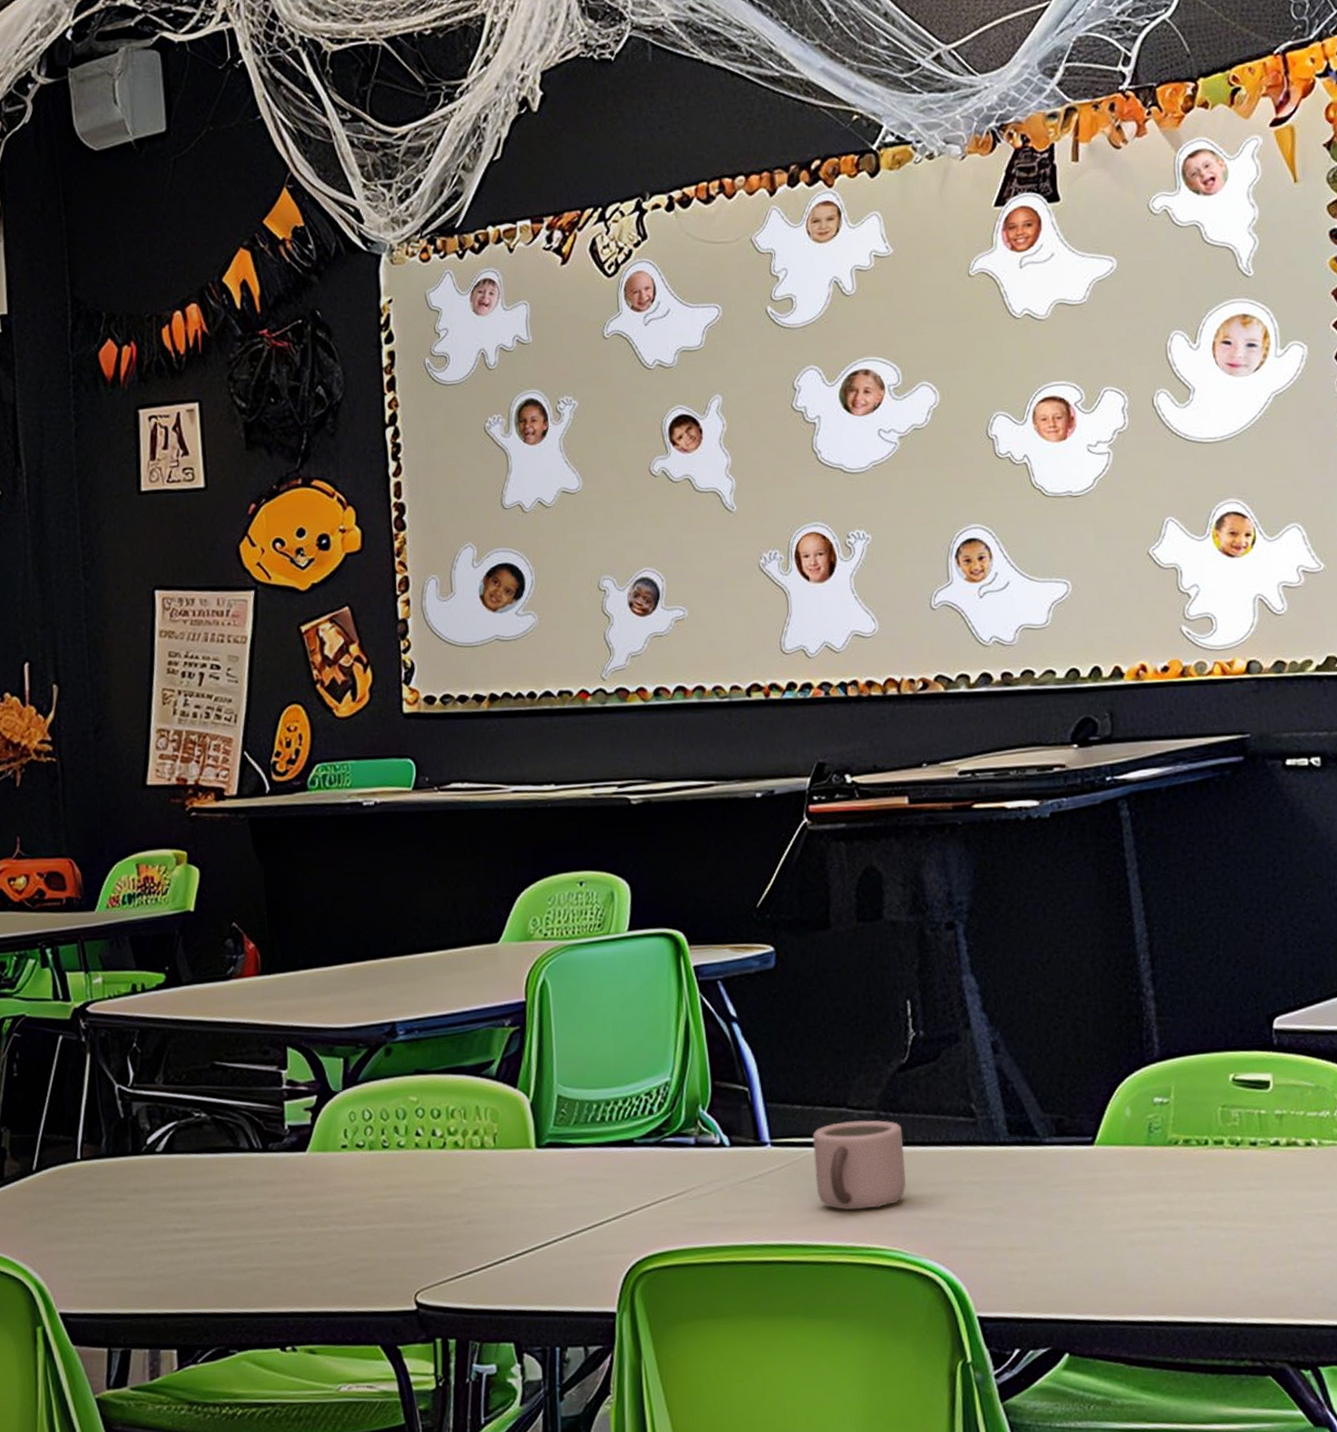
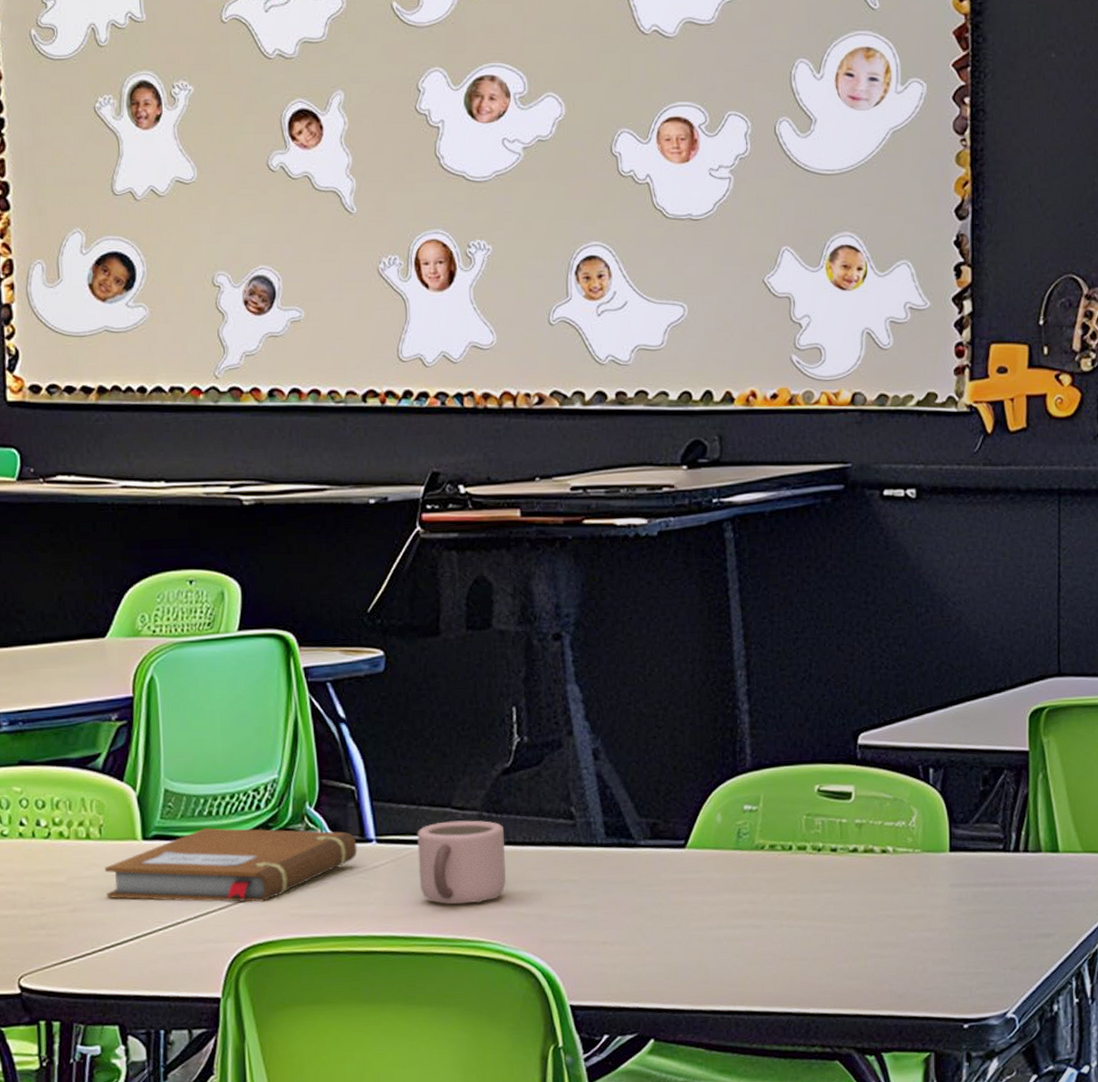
notebook: none [498,1133,752,1211] -> present [104,827,357,902]

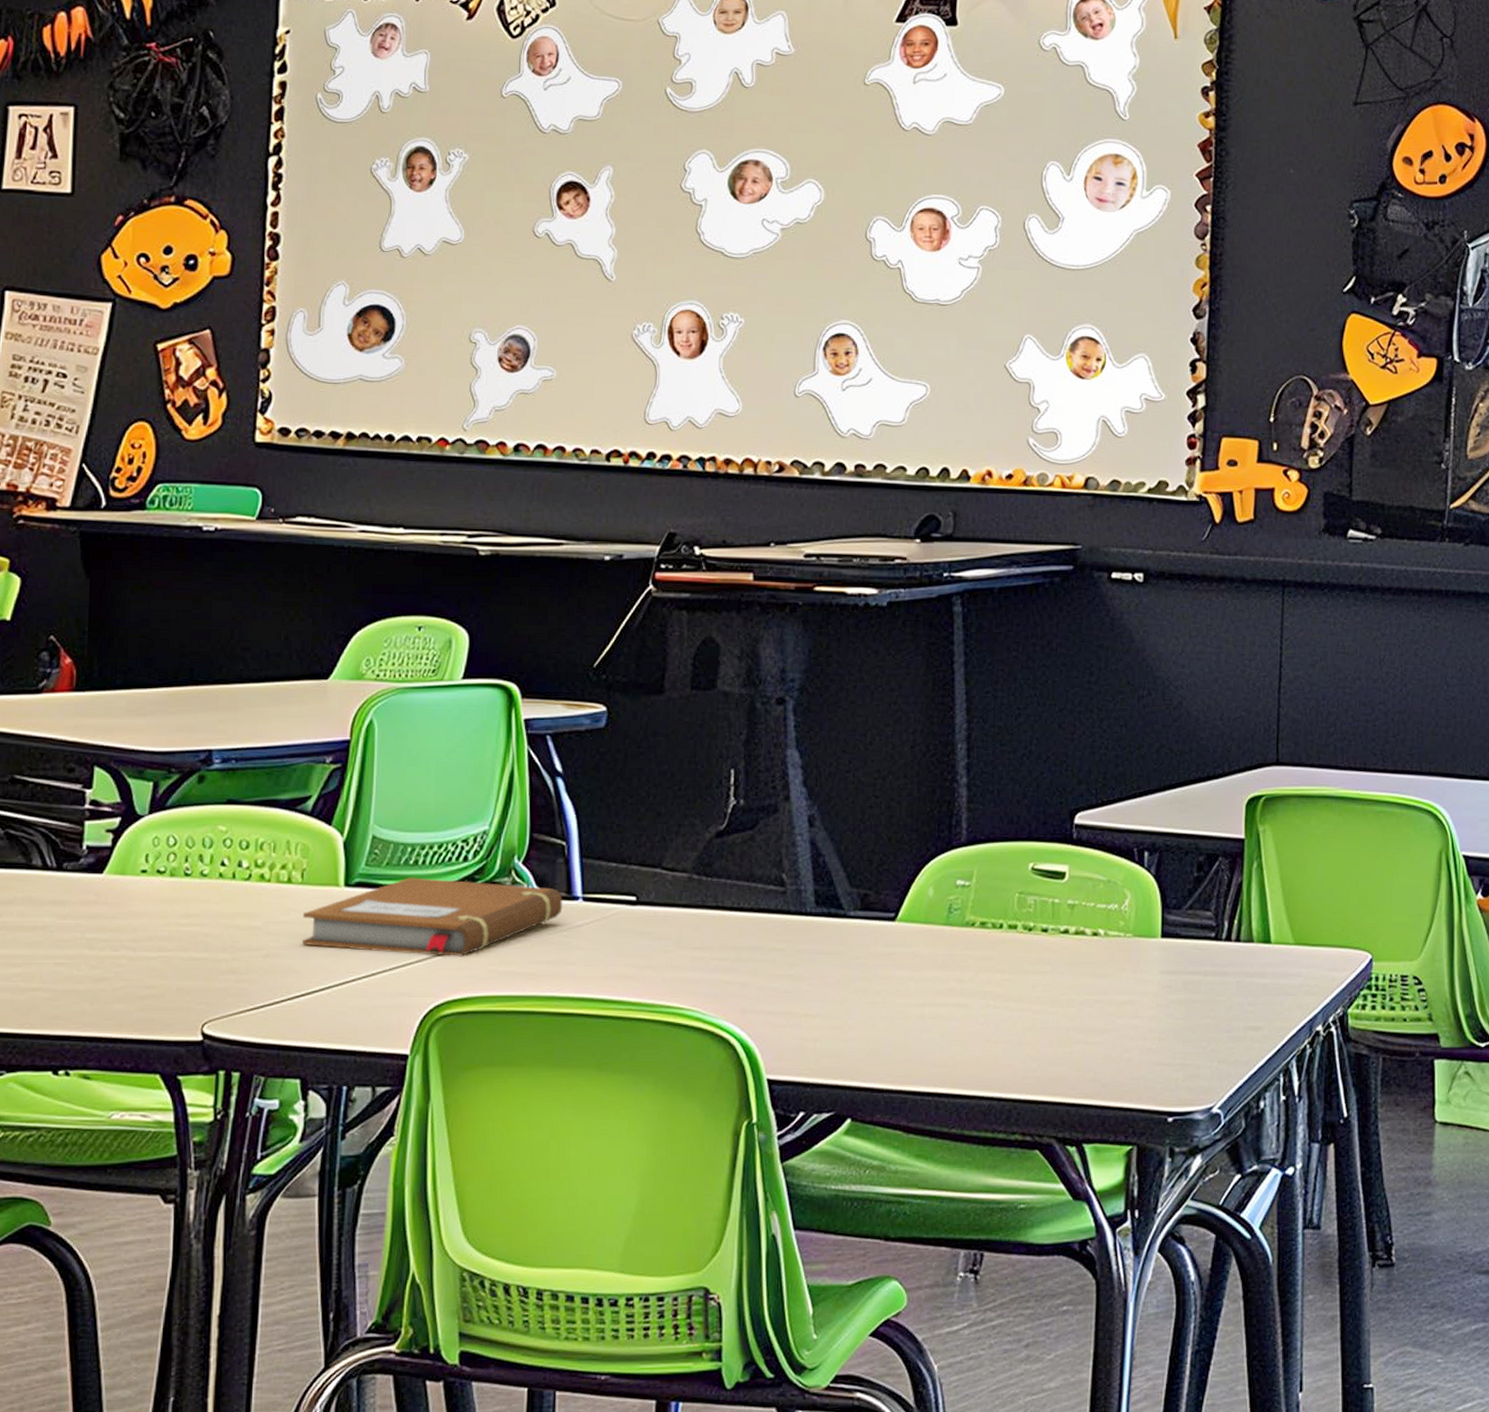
mug: present [417,820,506,905] -> none [623,882,713,969]

